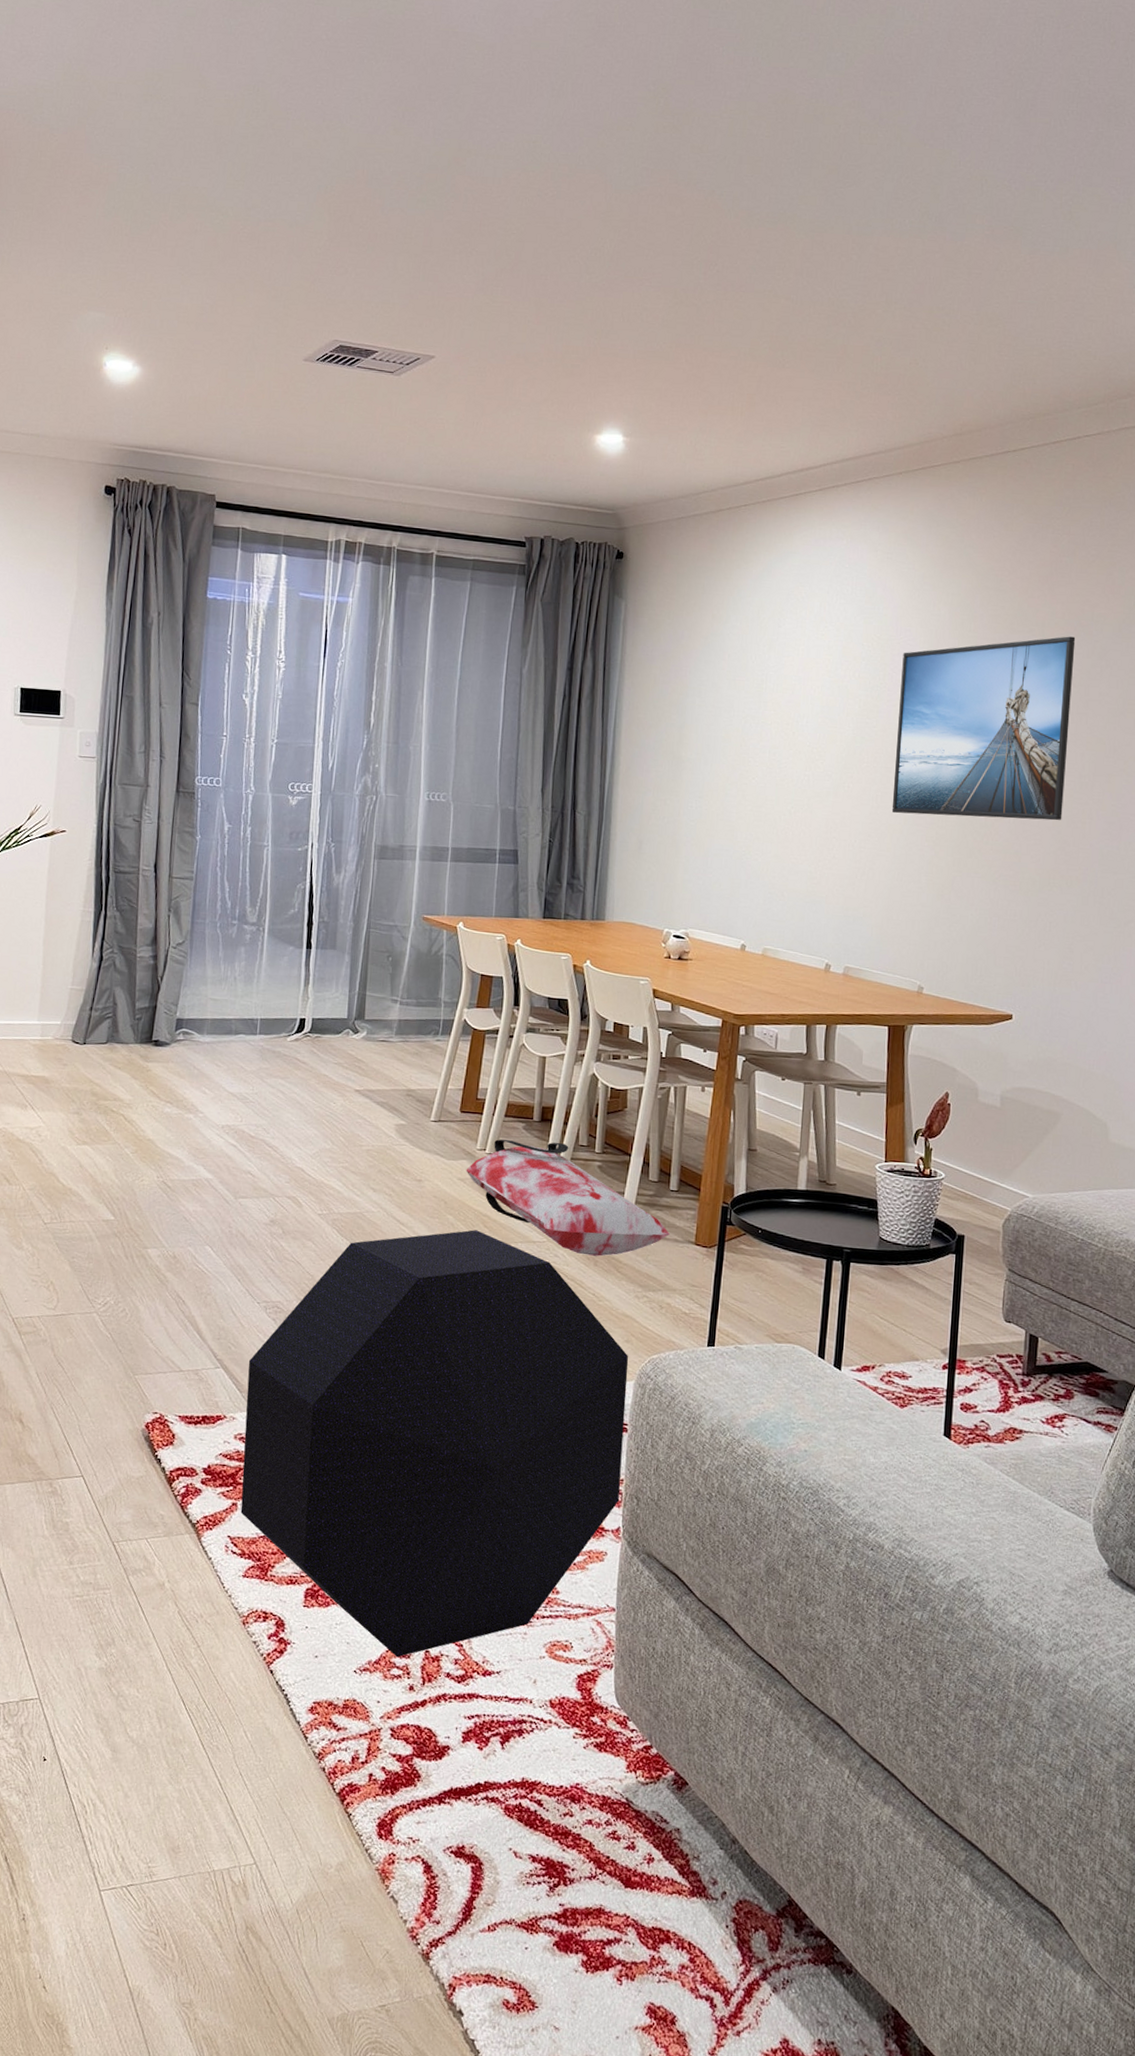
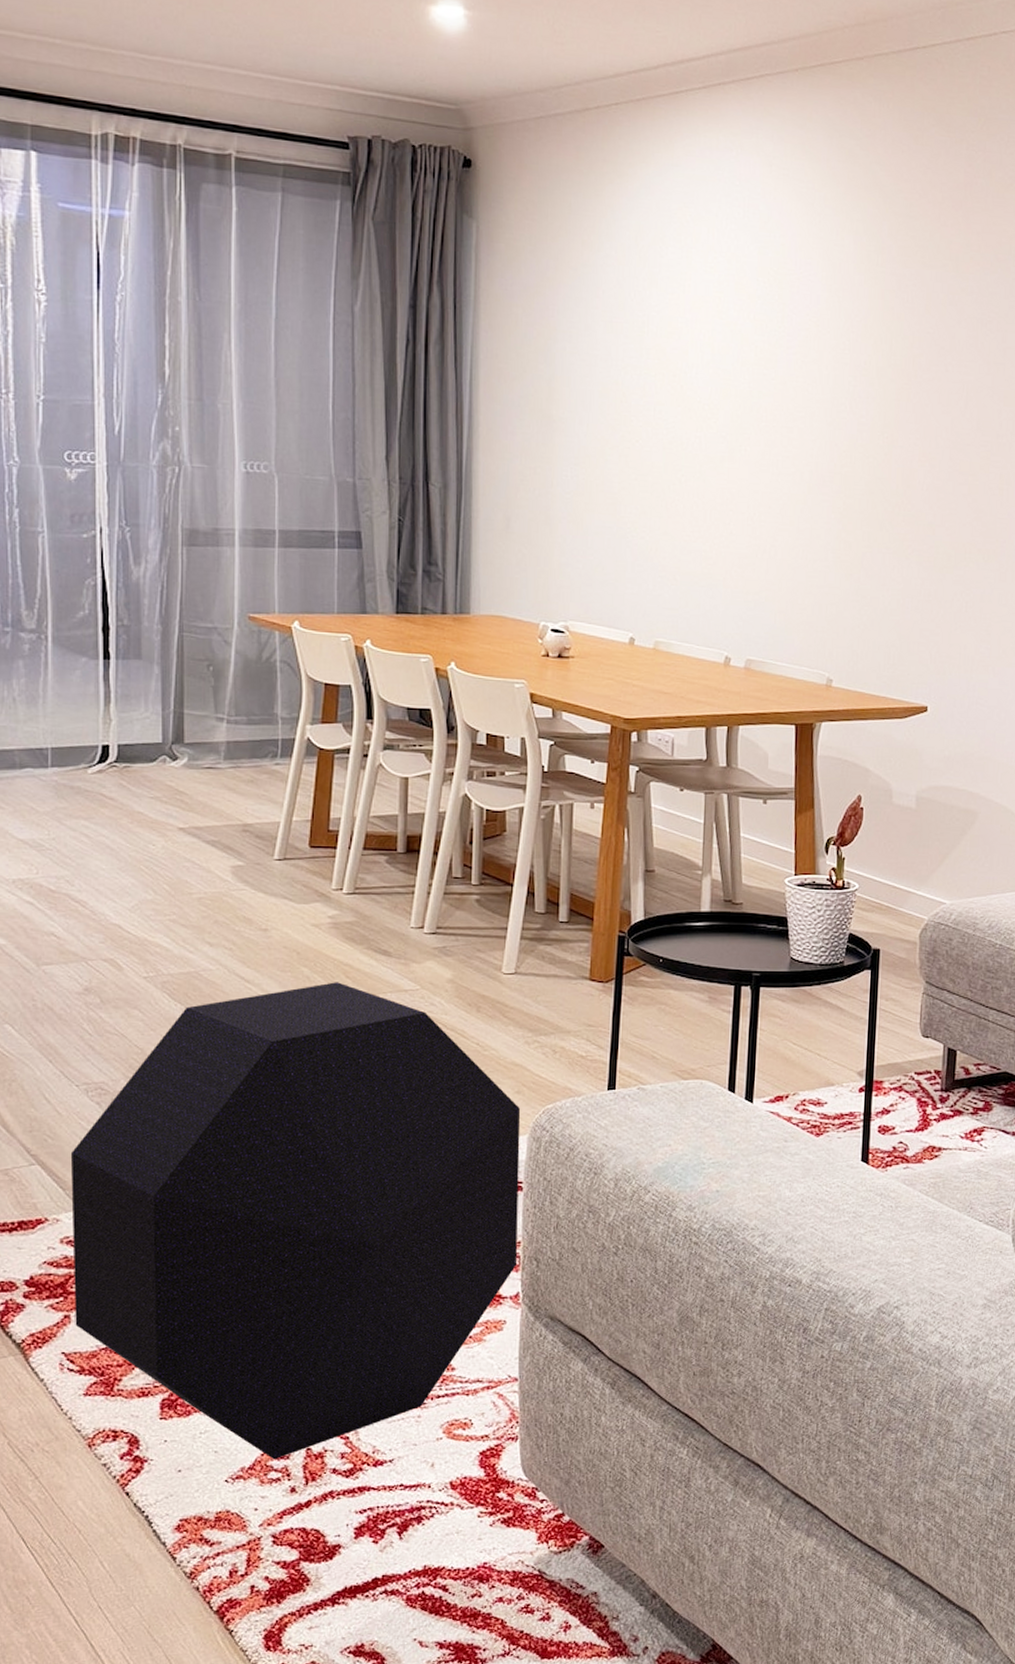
bag: present [466,1139,670,1257] -> none [320,876,561,1001]
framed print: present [891,636,1076,821] -> none [794,272,992,487]

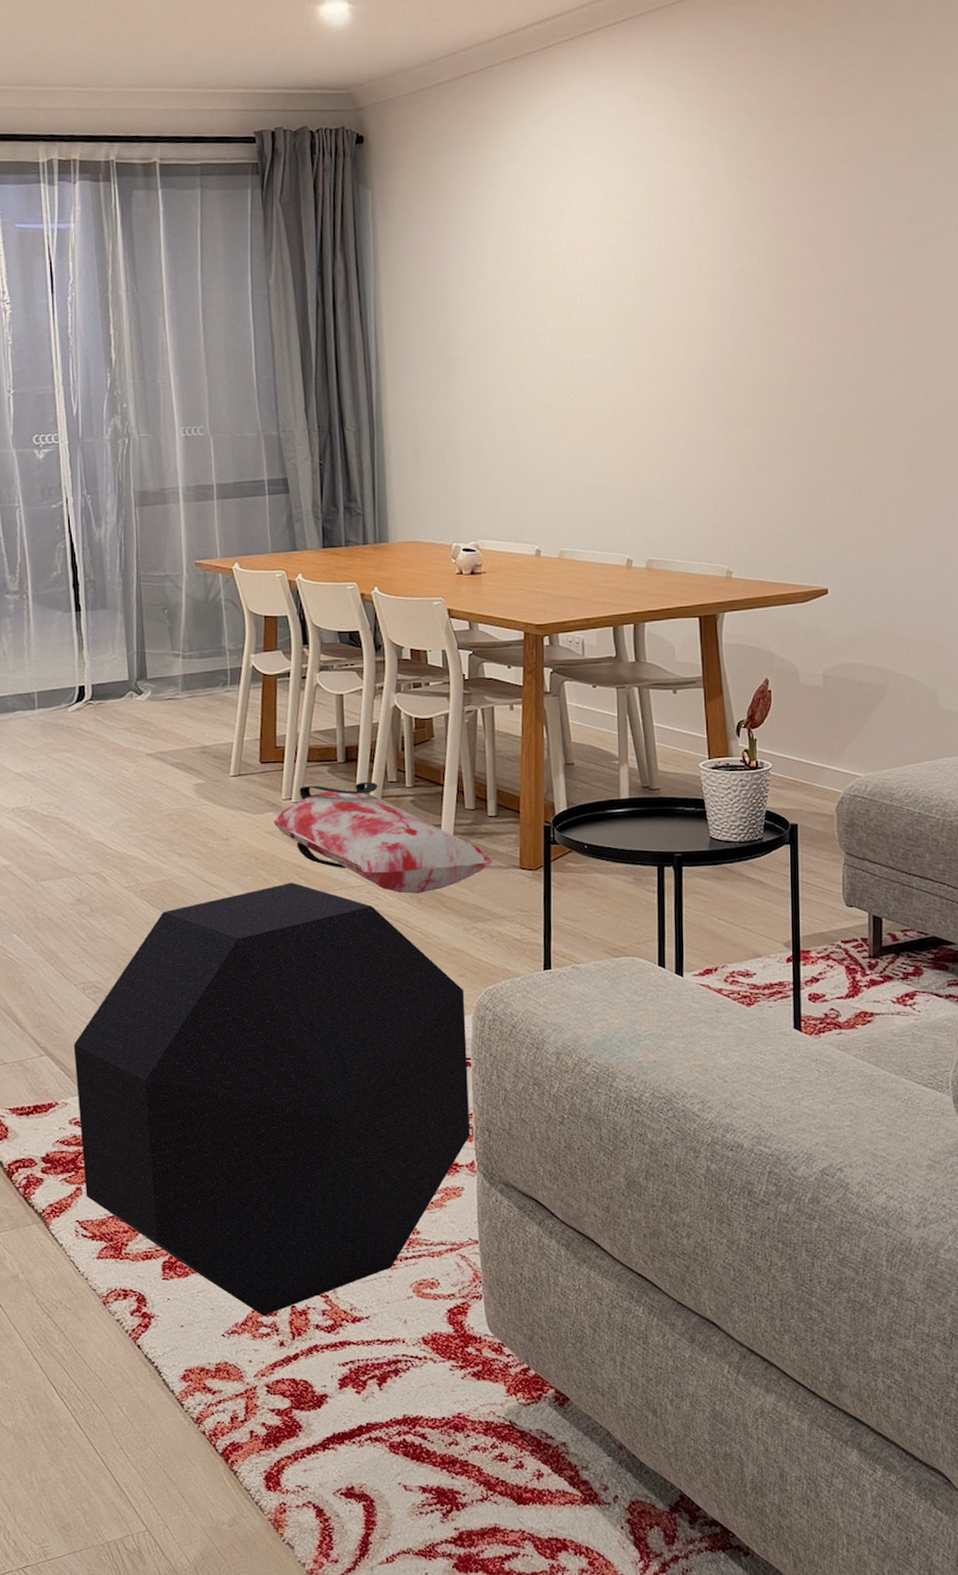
bag: none [320,876,561,1001] -> present [273,782,493,894]

